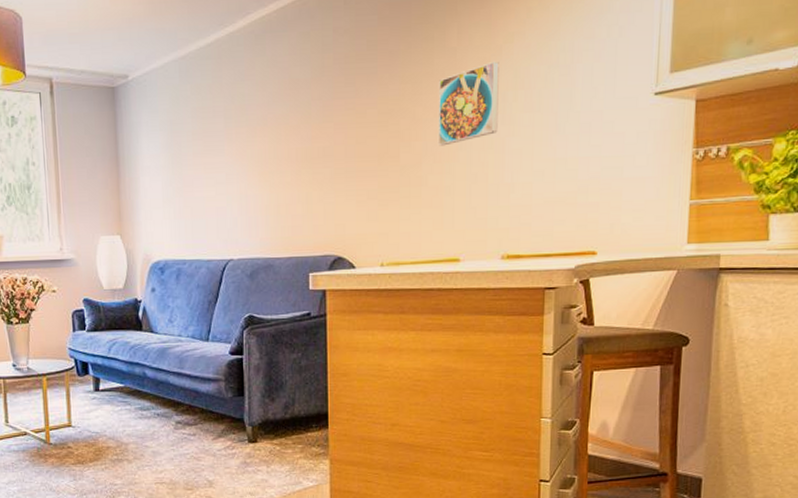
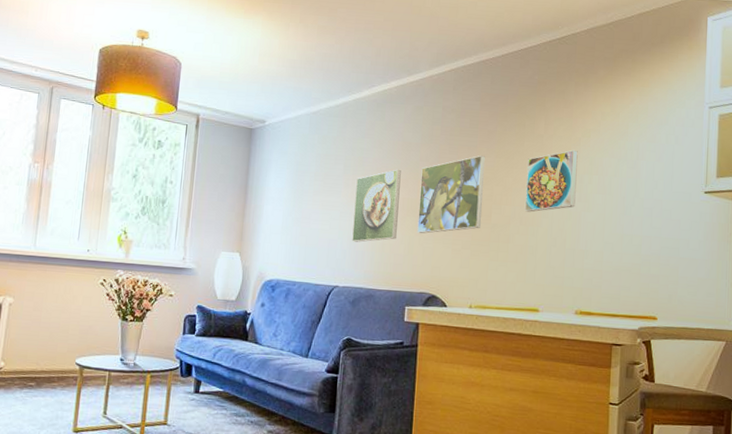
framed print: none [241,114,292,207] -> present [352,169,401,243]
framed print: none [314,83,388,187] -> present [417,155,485,234]

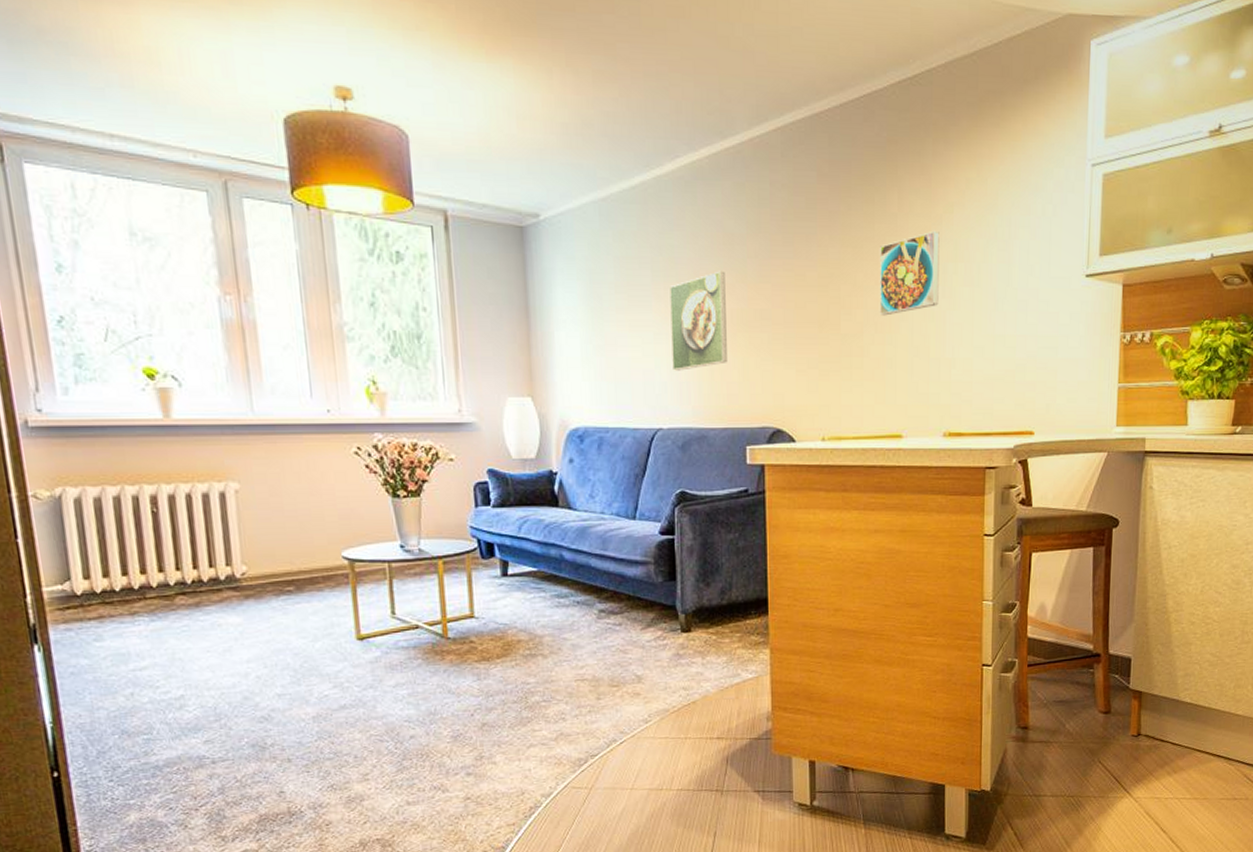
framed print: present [417,155,485,234] -> none [750,245,828,353]

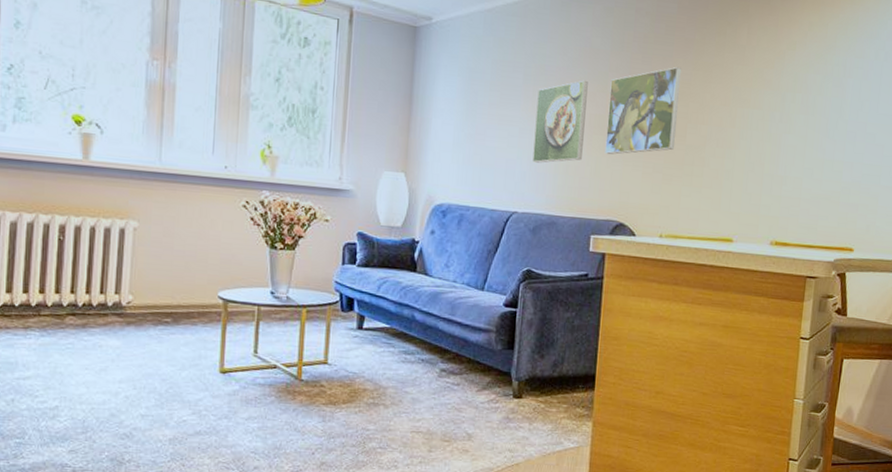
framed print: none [750,245,828,353] -> present [605,66,681,155]
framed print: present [879,230,940,316] -> none [721,63,782,133]

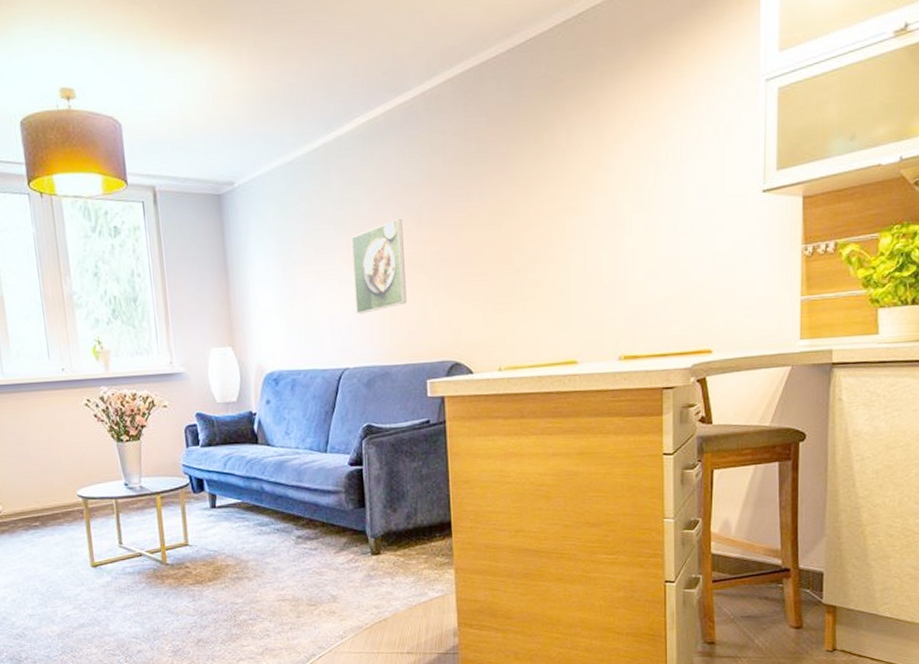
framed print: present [605,66,681,155] -> none [425,185,502,292]

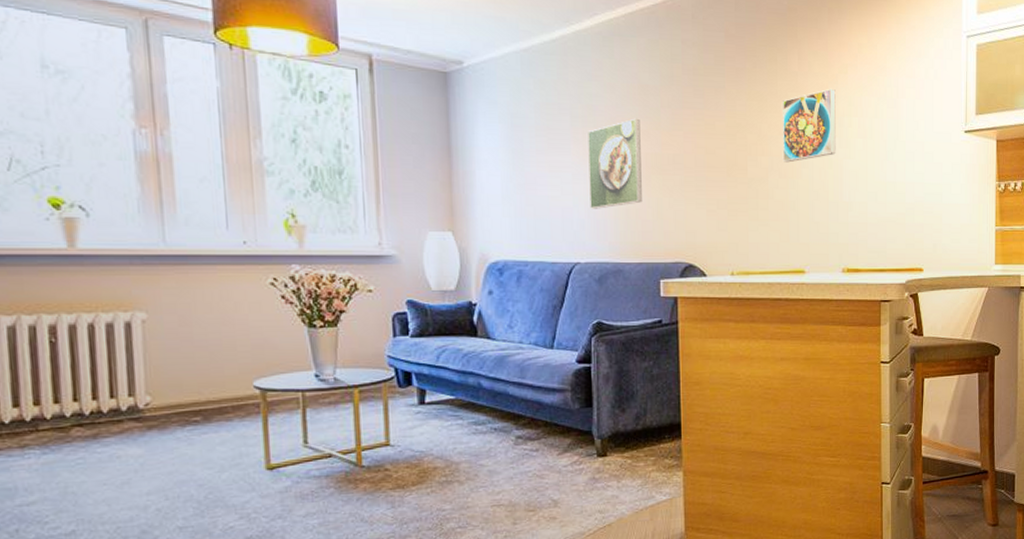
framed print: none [550,161,610,248] -> present [782,88,836,163]

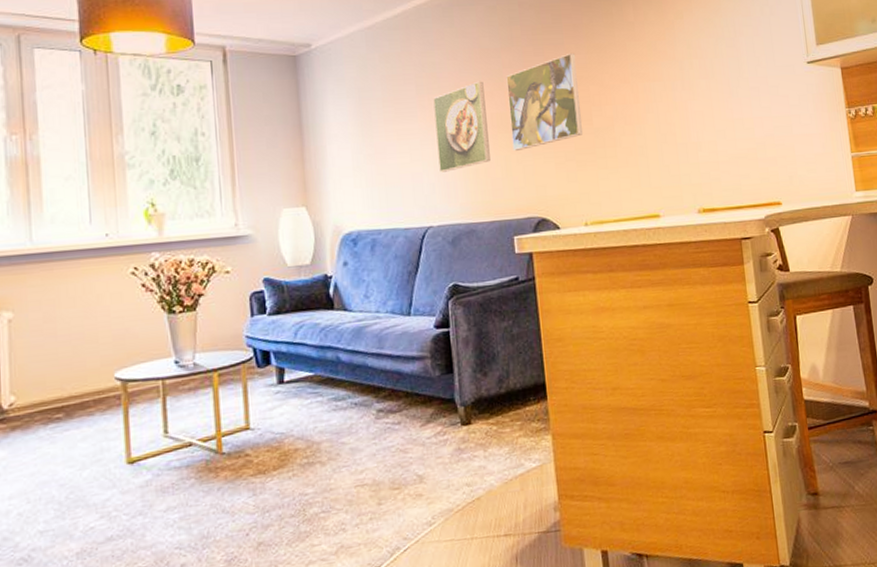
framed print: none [664,97,736,194] -> present [506,52,582,151]
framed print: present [782,88,836,163] -> none [622,34,680,110]

